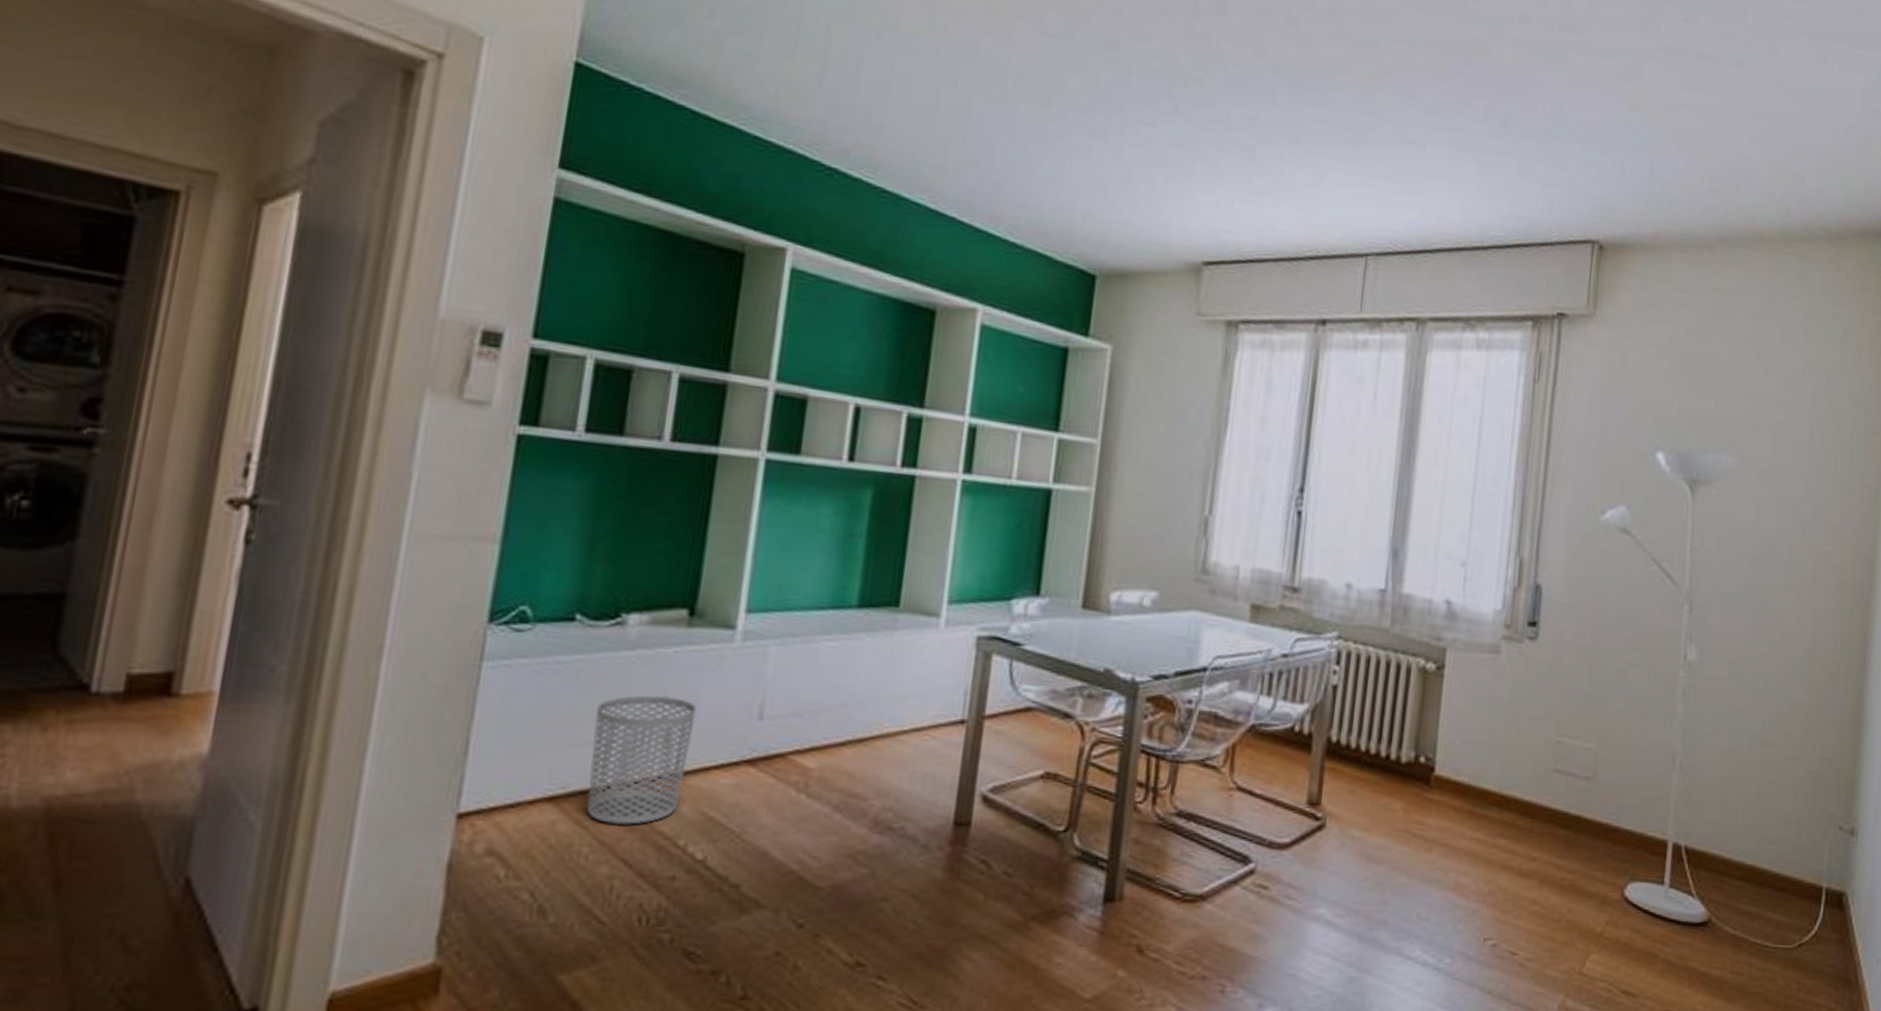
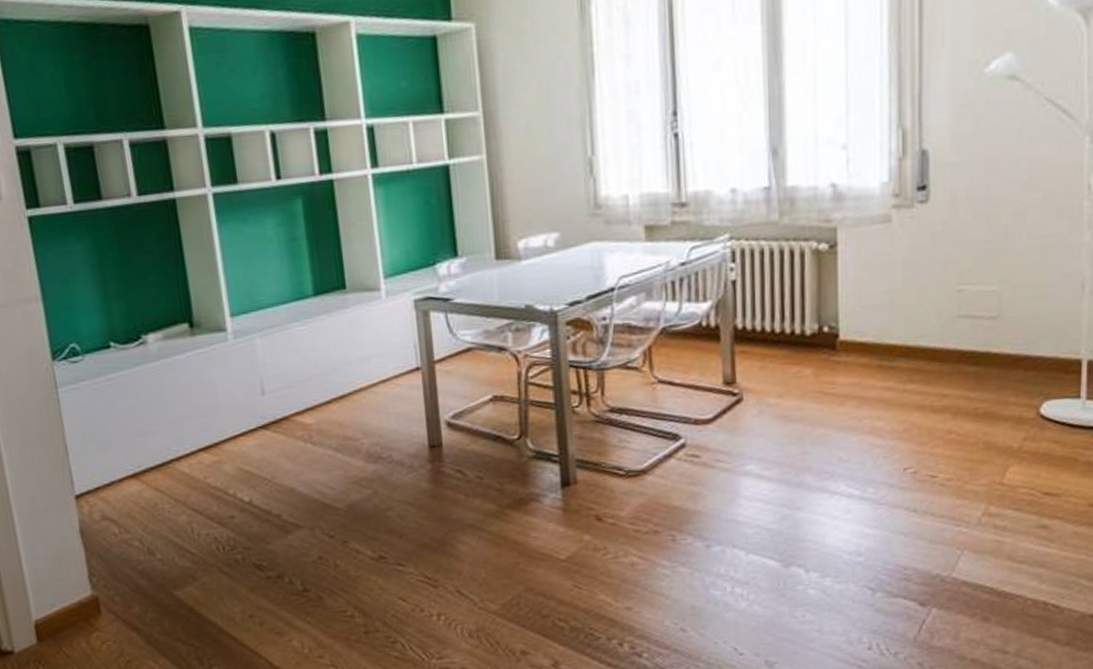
waste bin: present [586,695,697,825] -> none [144,389,222,487]

